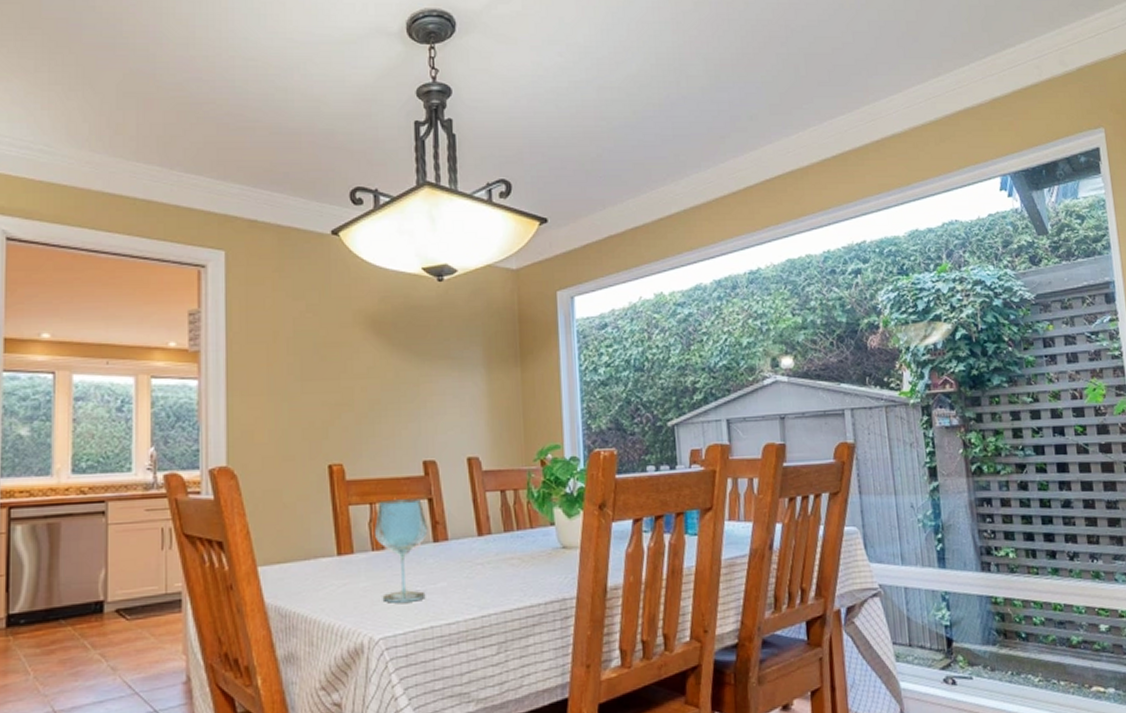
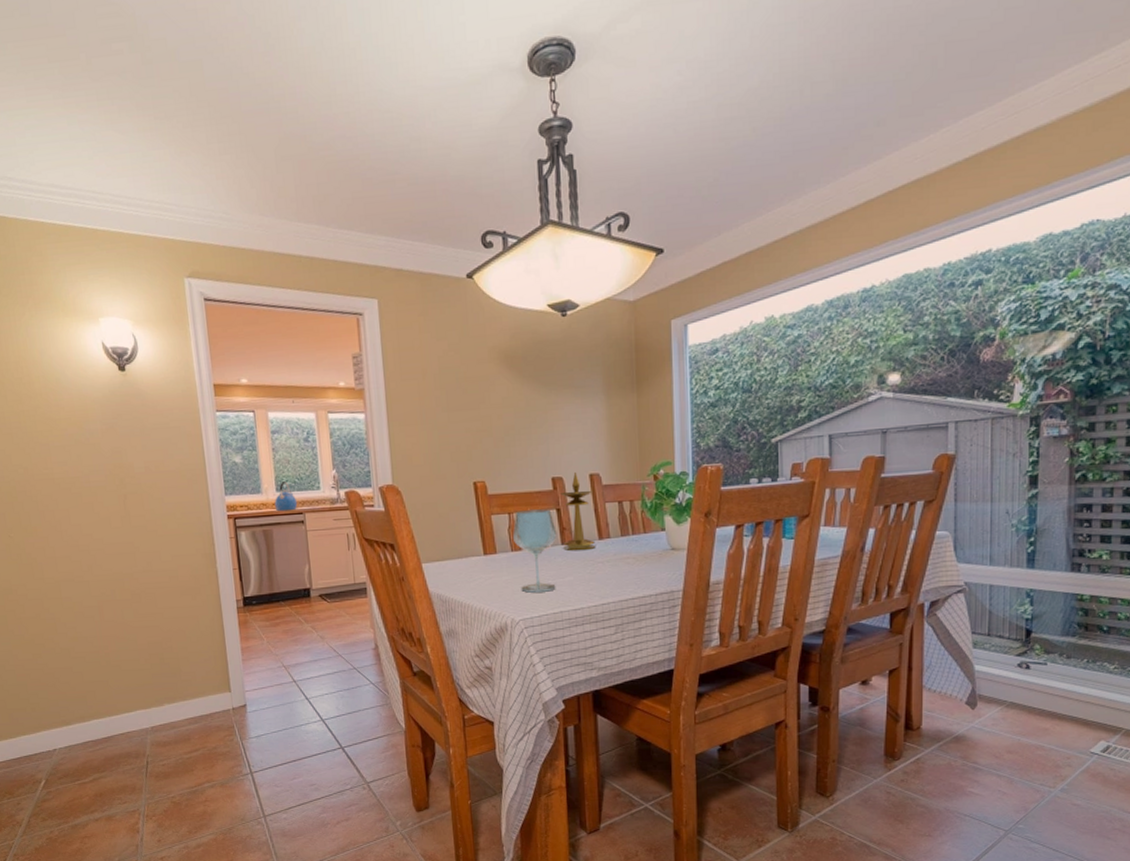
kettle: none [67,461,99,499] -> present [274,481,298,512]
candlestick: none [433,456,473,551] -> present [560,473,595,552]

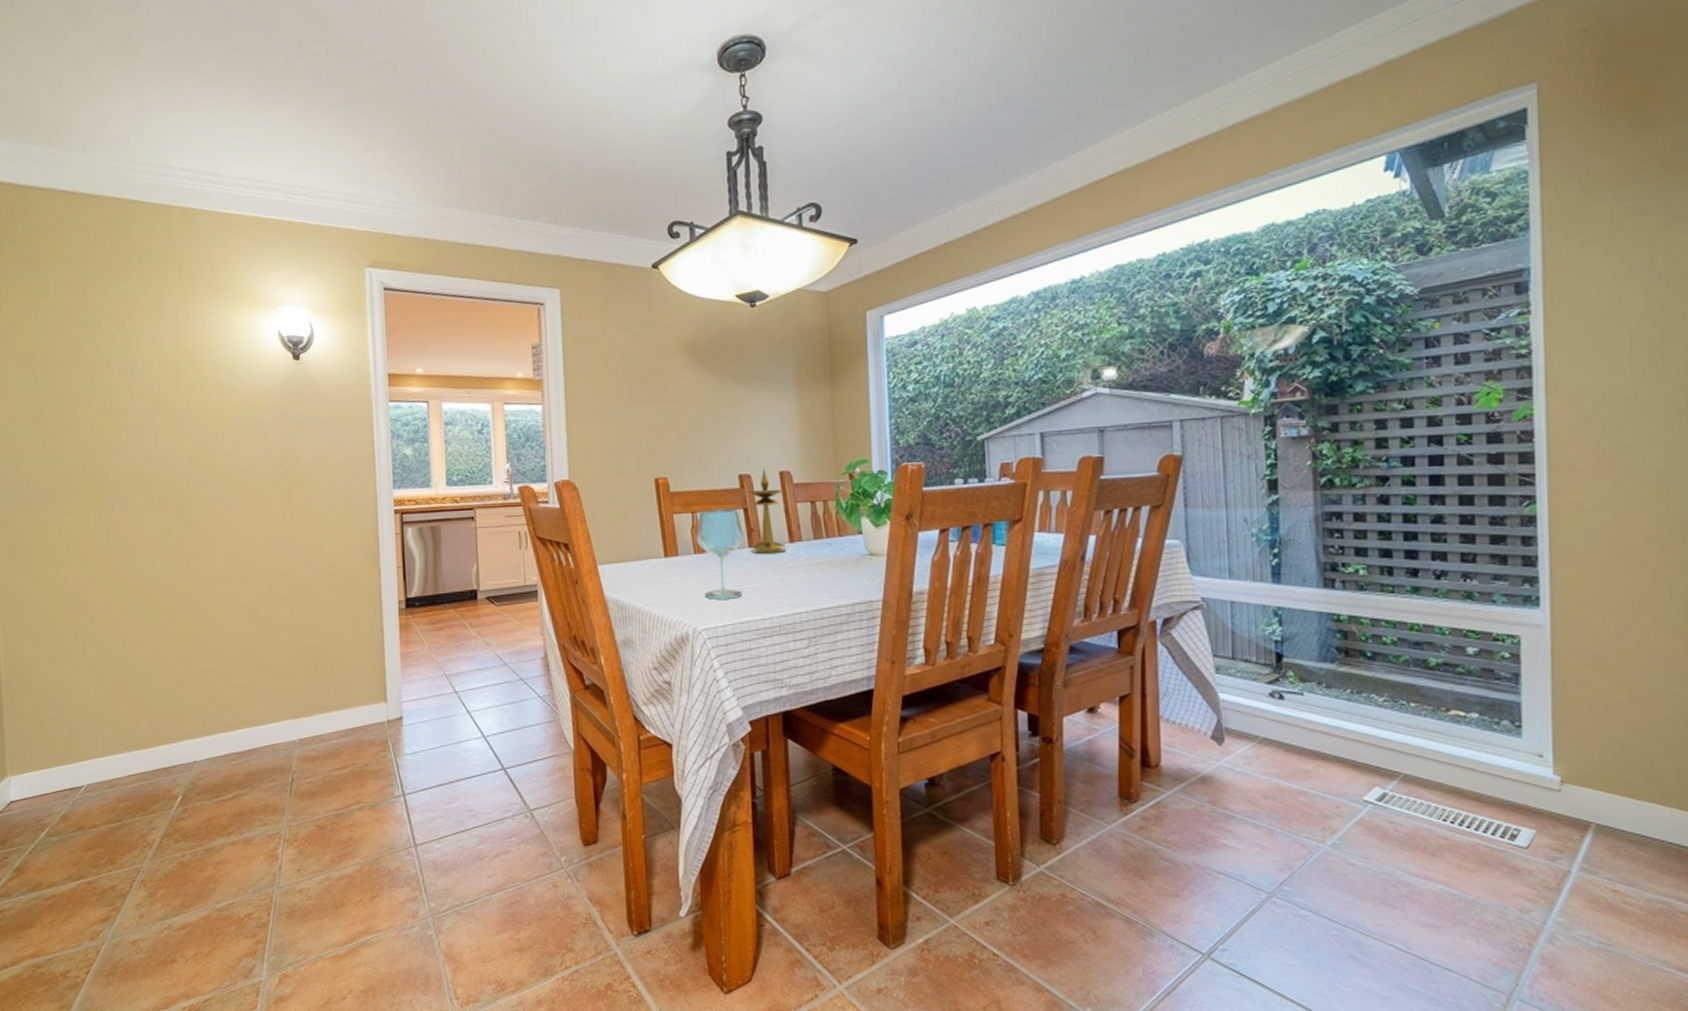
kettle: present [274,481,298,512] -> none [444,475,469,507]

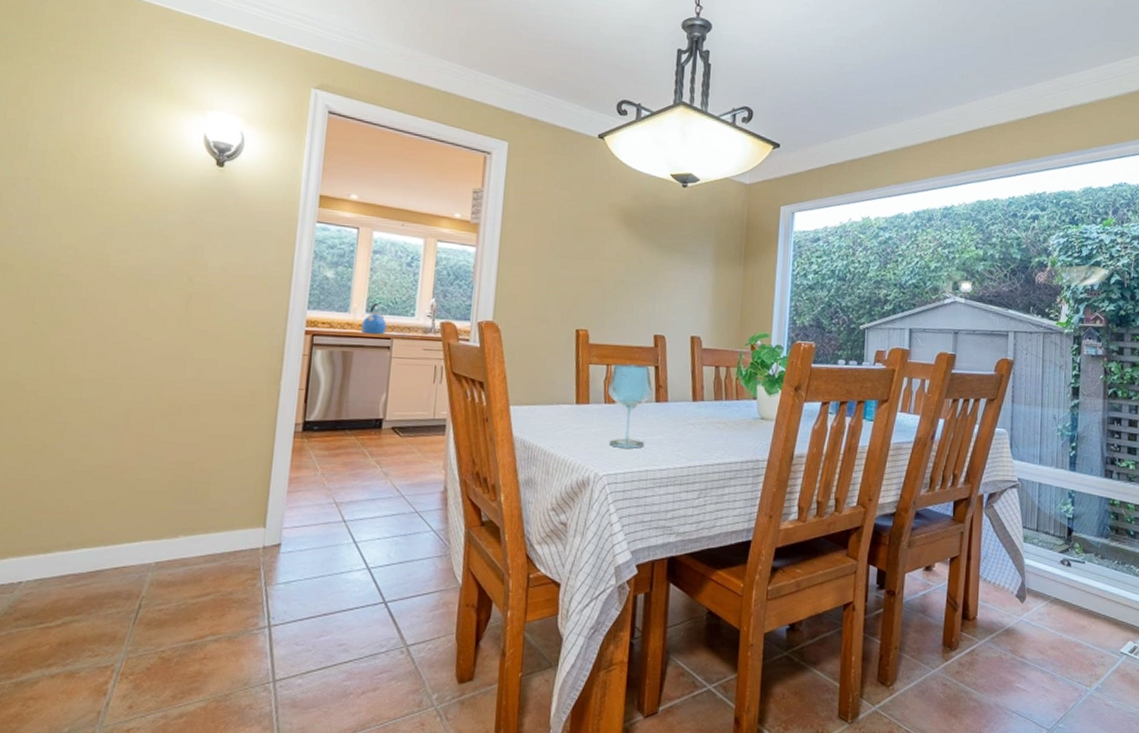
kettle: none [444,475,469,507] -> present [360,303,387,335]
candlestick: present [748,470,786,555] -> none [657,333,692,411]

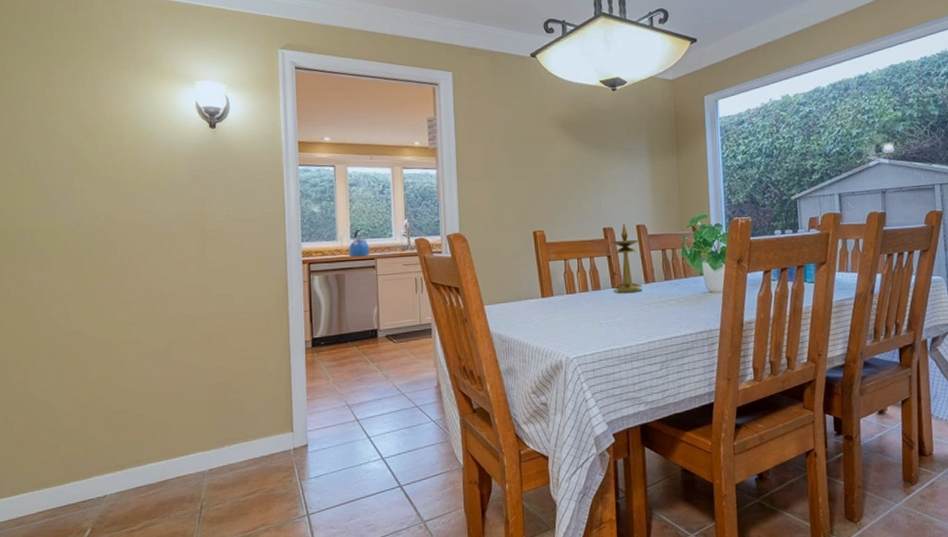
wine glass: present [607,363,653,449] -> none [567,256,608,332]
candlestick: none [657,333,692,411] -> present [611,224,642,294]

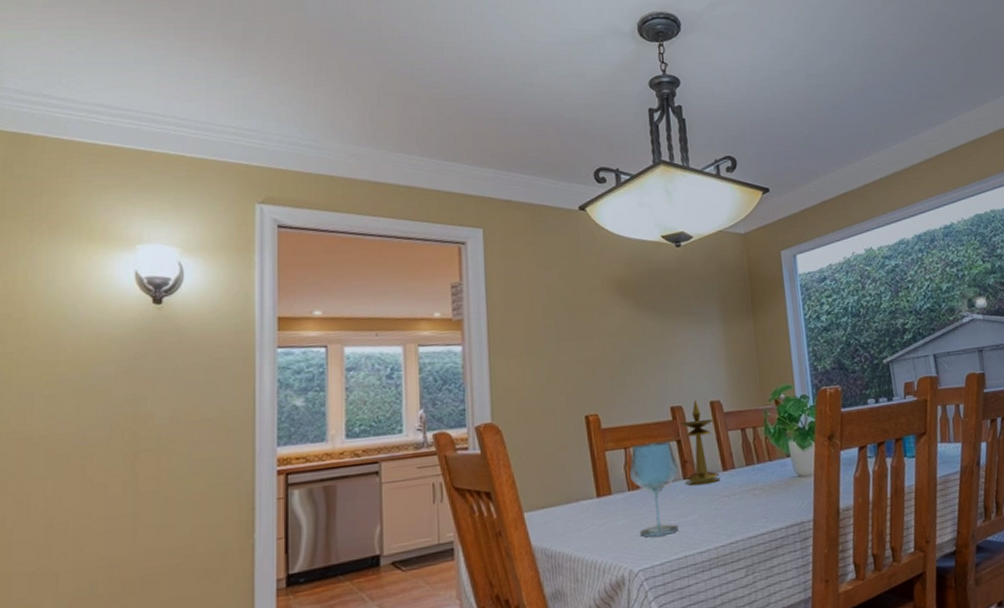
kettle: present [348,230,370,257] -> none [342,426,373,462]
wine glass: none [567,256,608,332] -> present [629,441,679,538]

